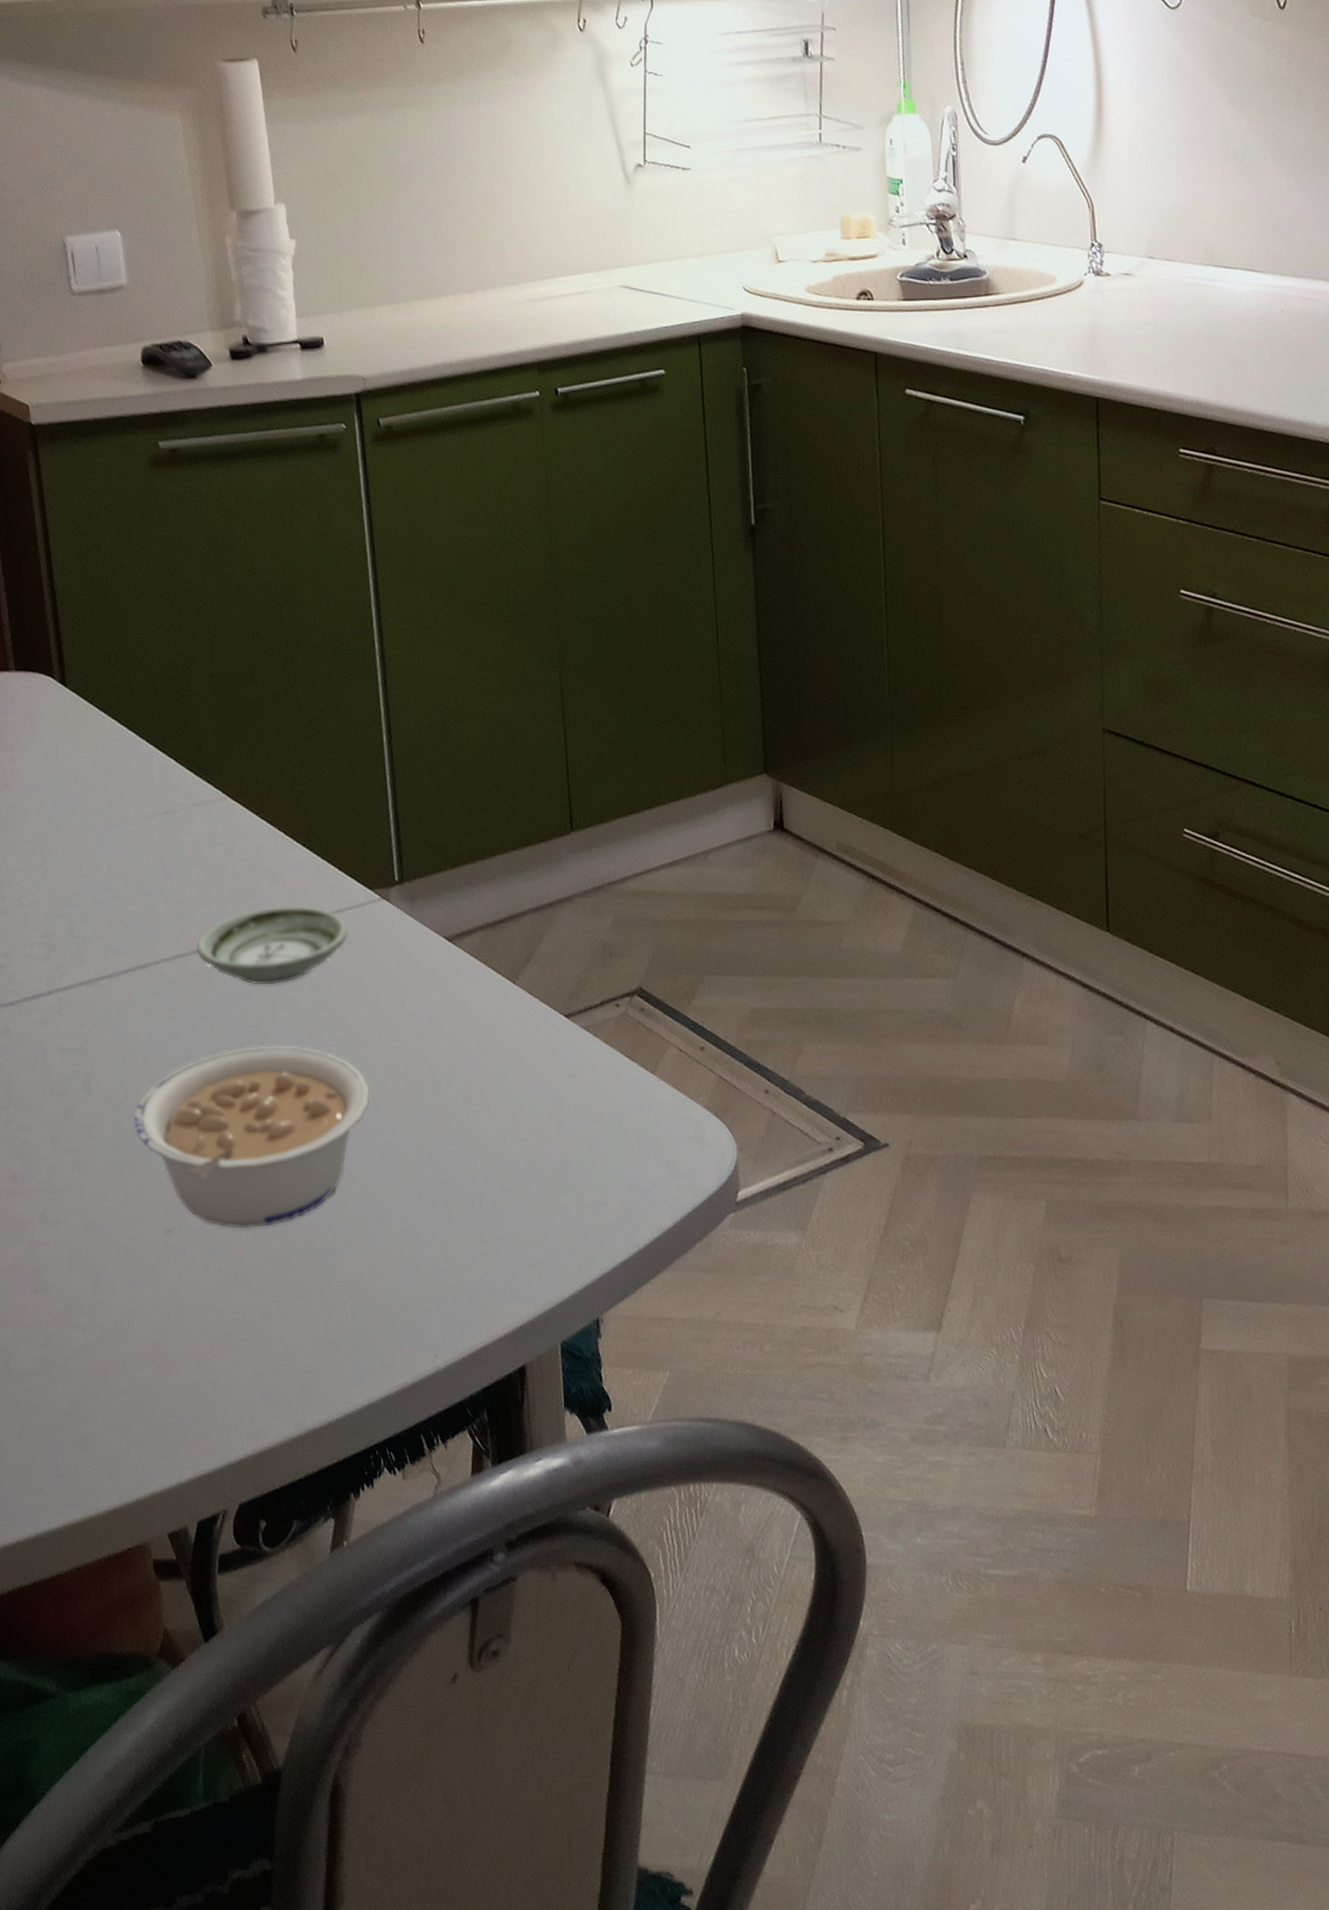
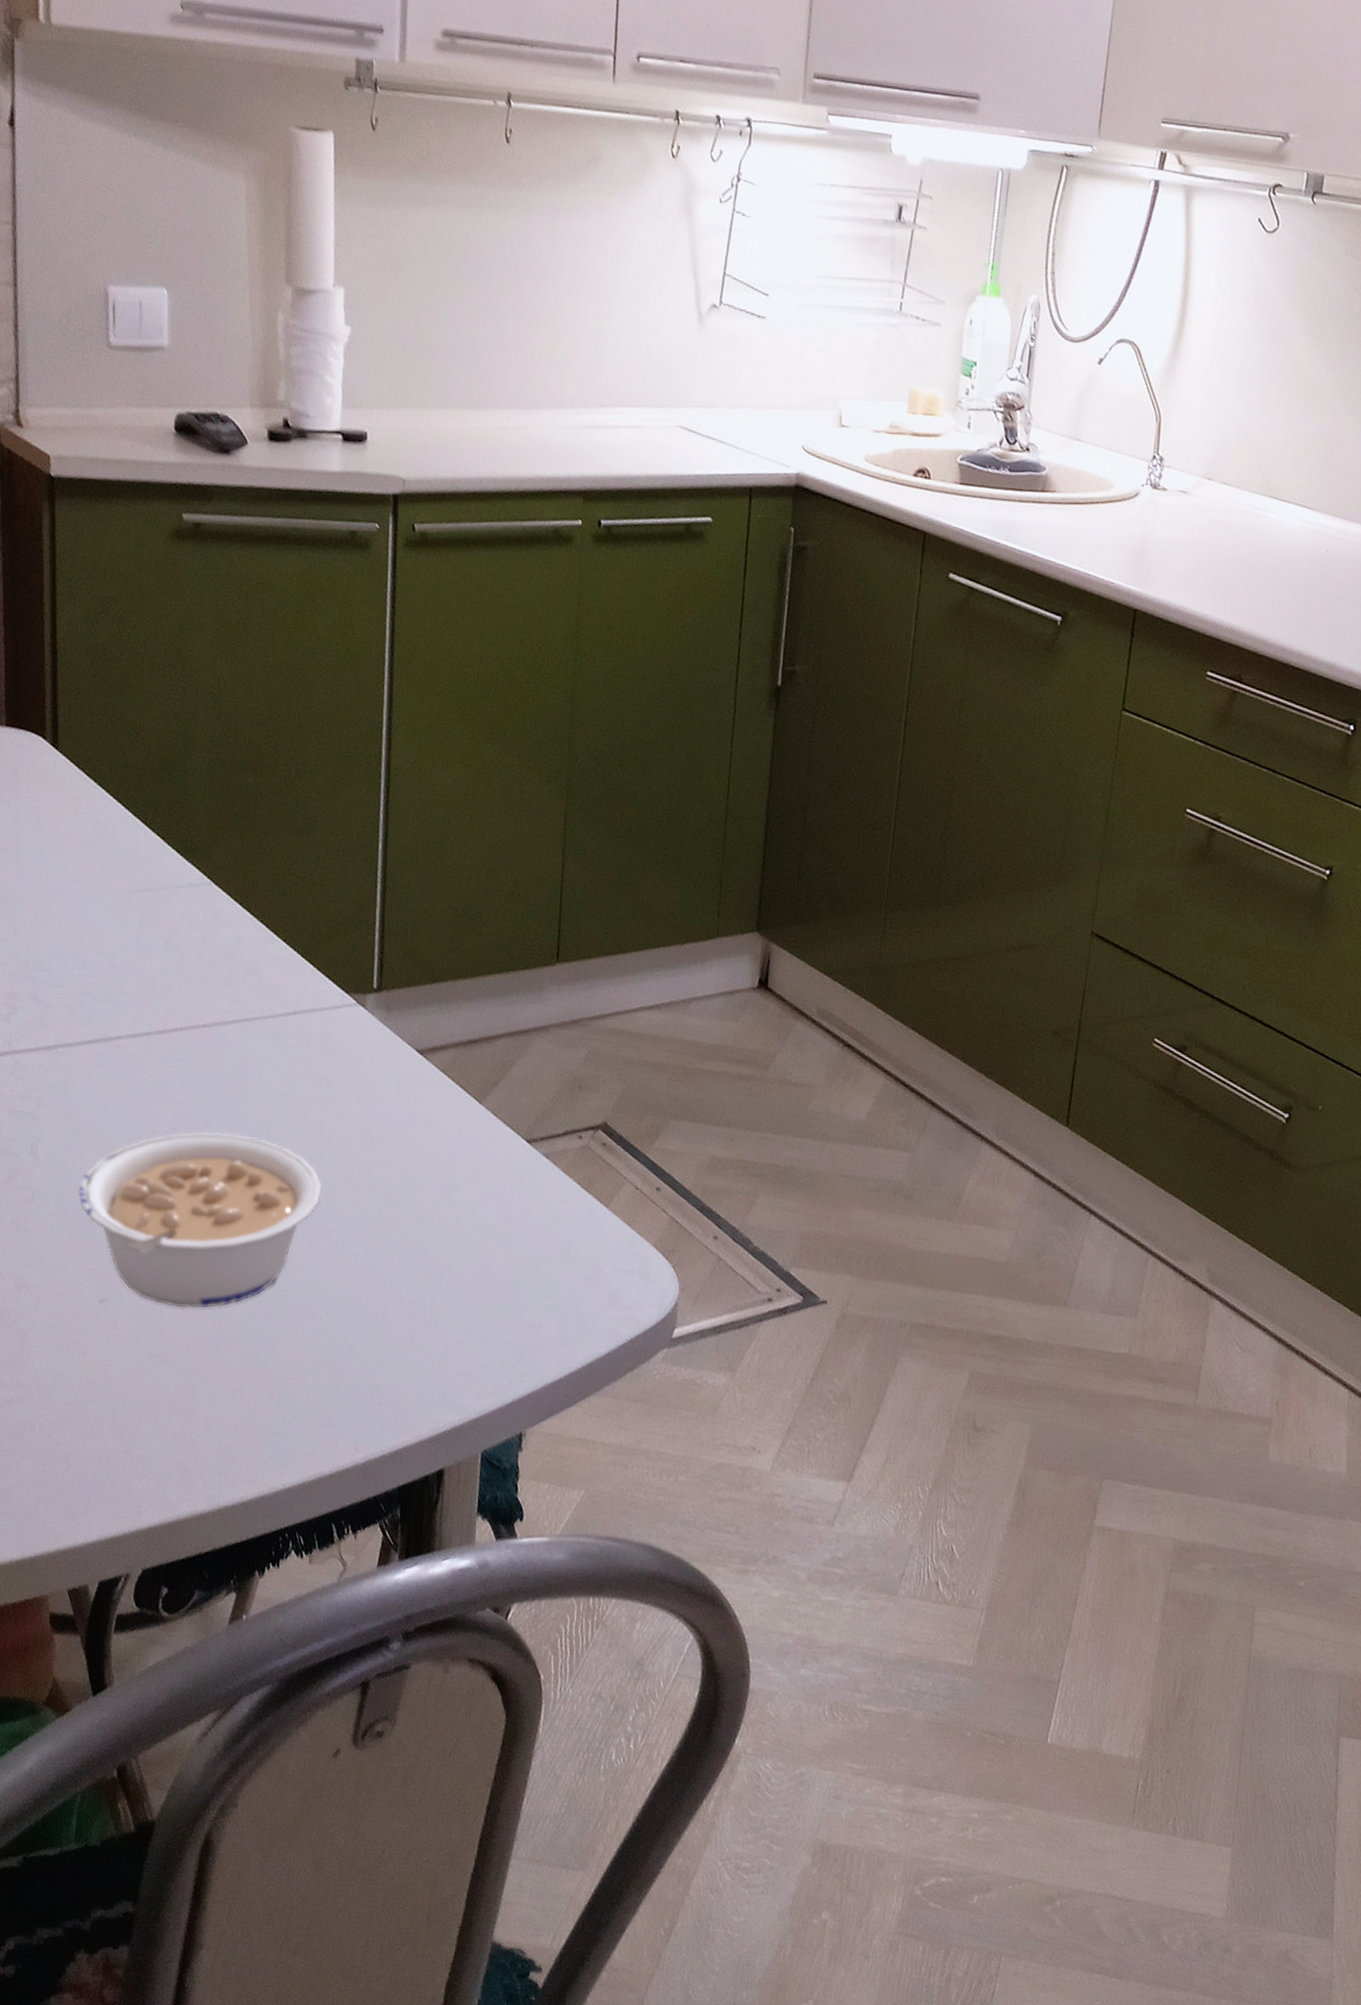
saucer: present [196,906,349,985] -> none [162,997,321,1075]

